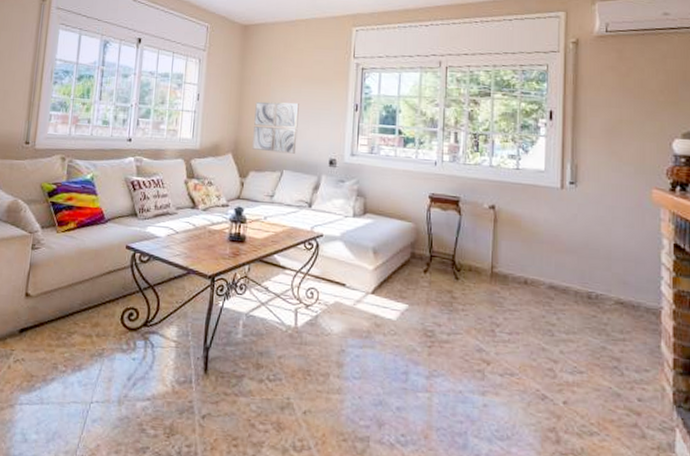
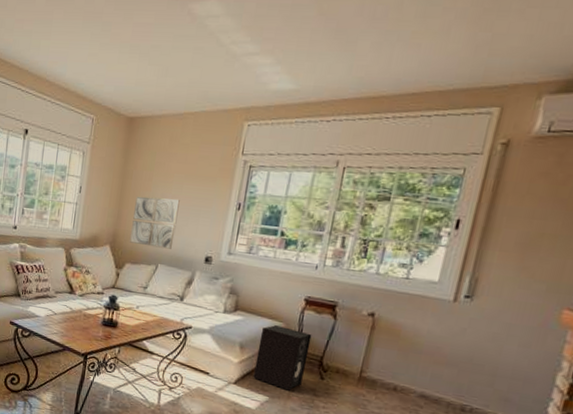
speaker: none [390,226,441,295] -> present [253,325,312,391]

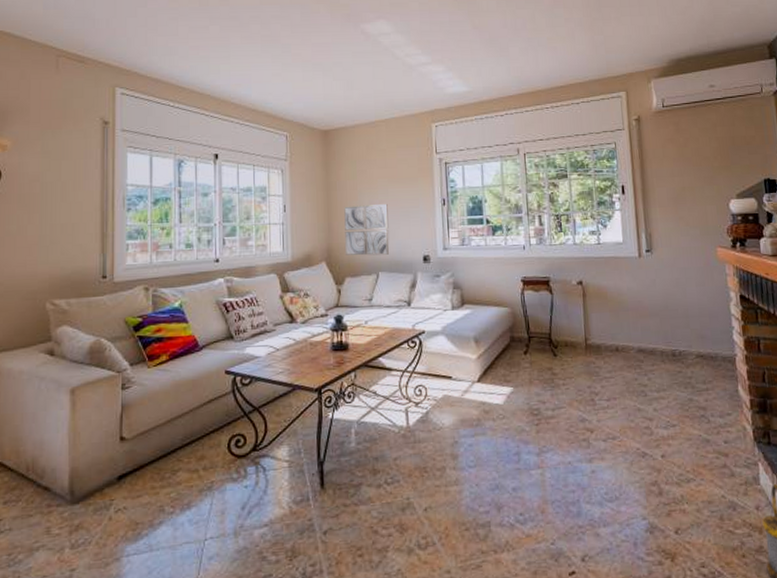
speaker: present [253,325,312,391] -> none [491,311,539,376]

